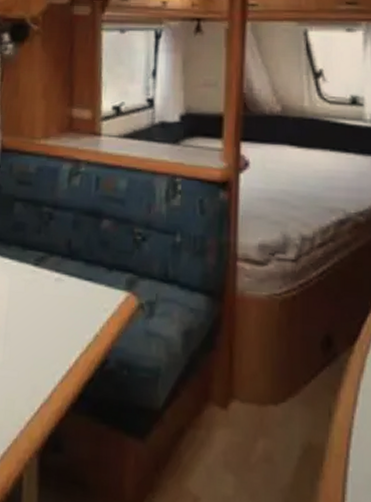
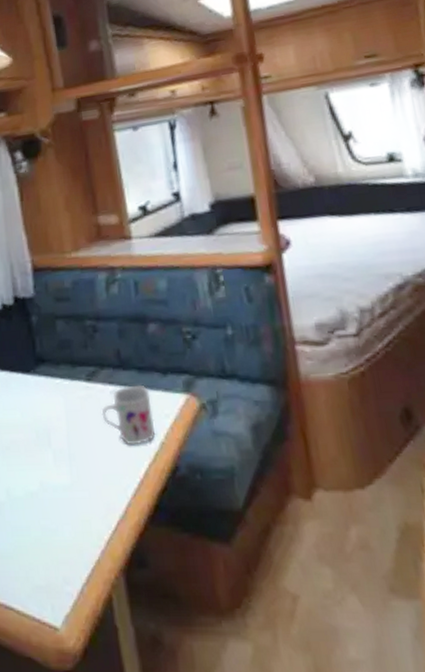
mug: none [43,275,93,334] -> present [102,385,156,445]

